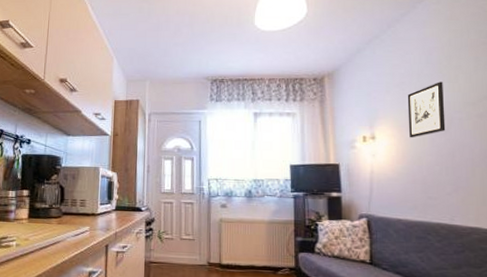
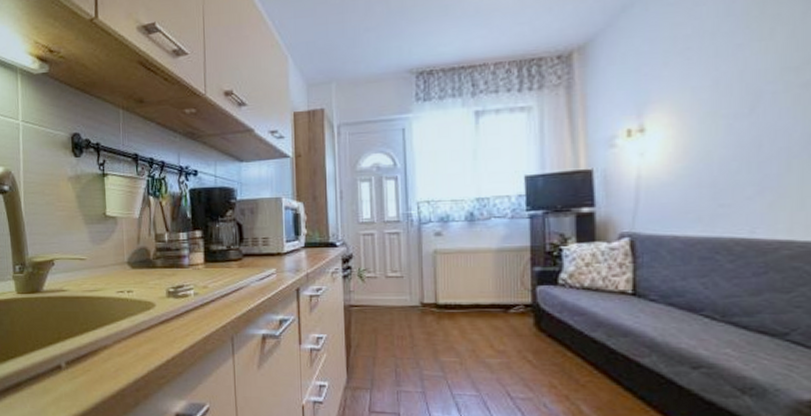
wall art: present [407,82,446,138] -> none [694,41,751,126]

